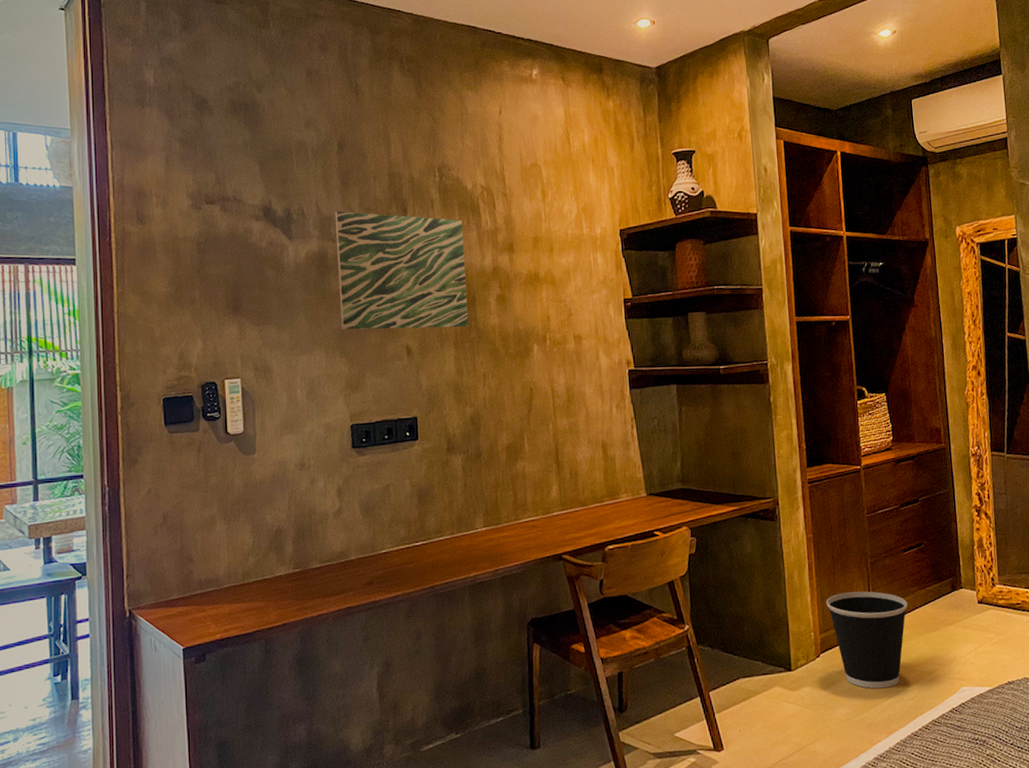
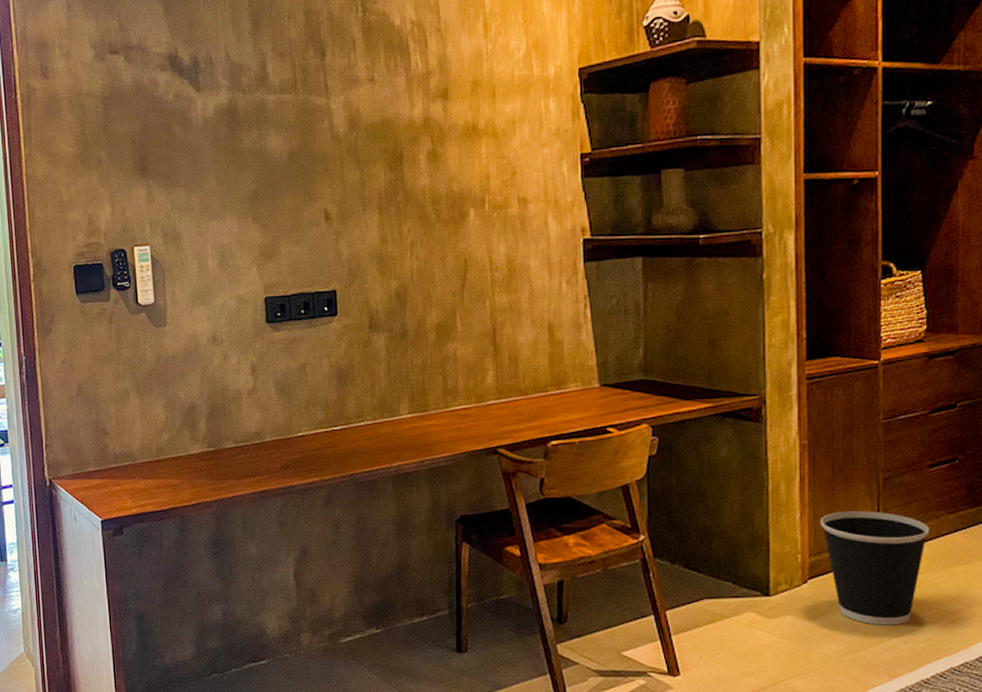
wall art: present [334,211,469,330] -> none [245,57,395,193]

